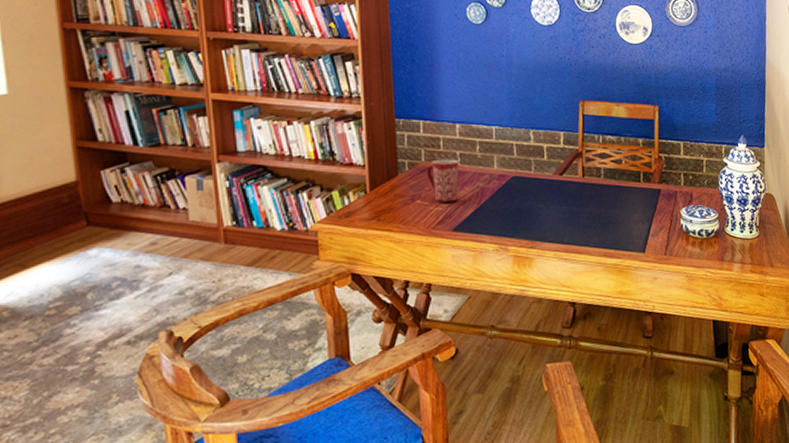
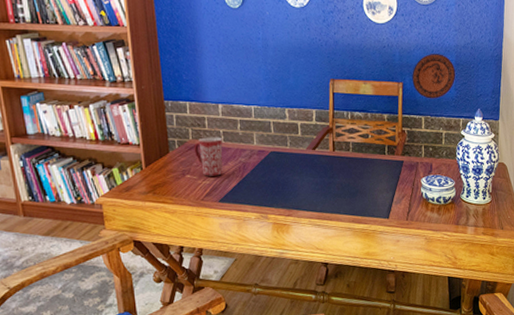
decorative plate: none [669,76,717,124] -> present [412,54,456,99]

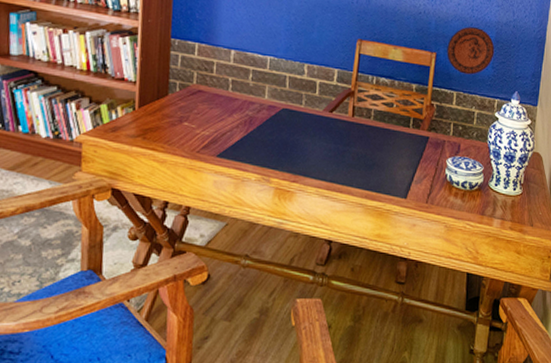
mug: present [194,137,223,176] -> none [196,83,230,128]

